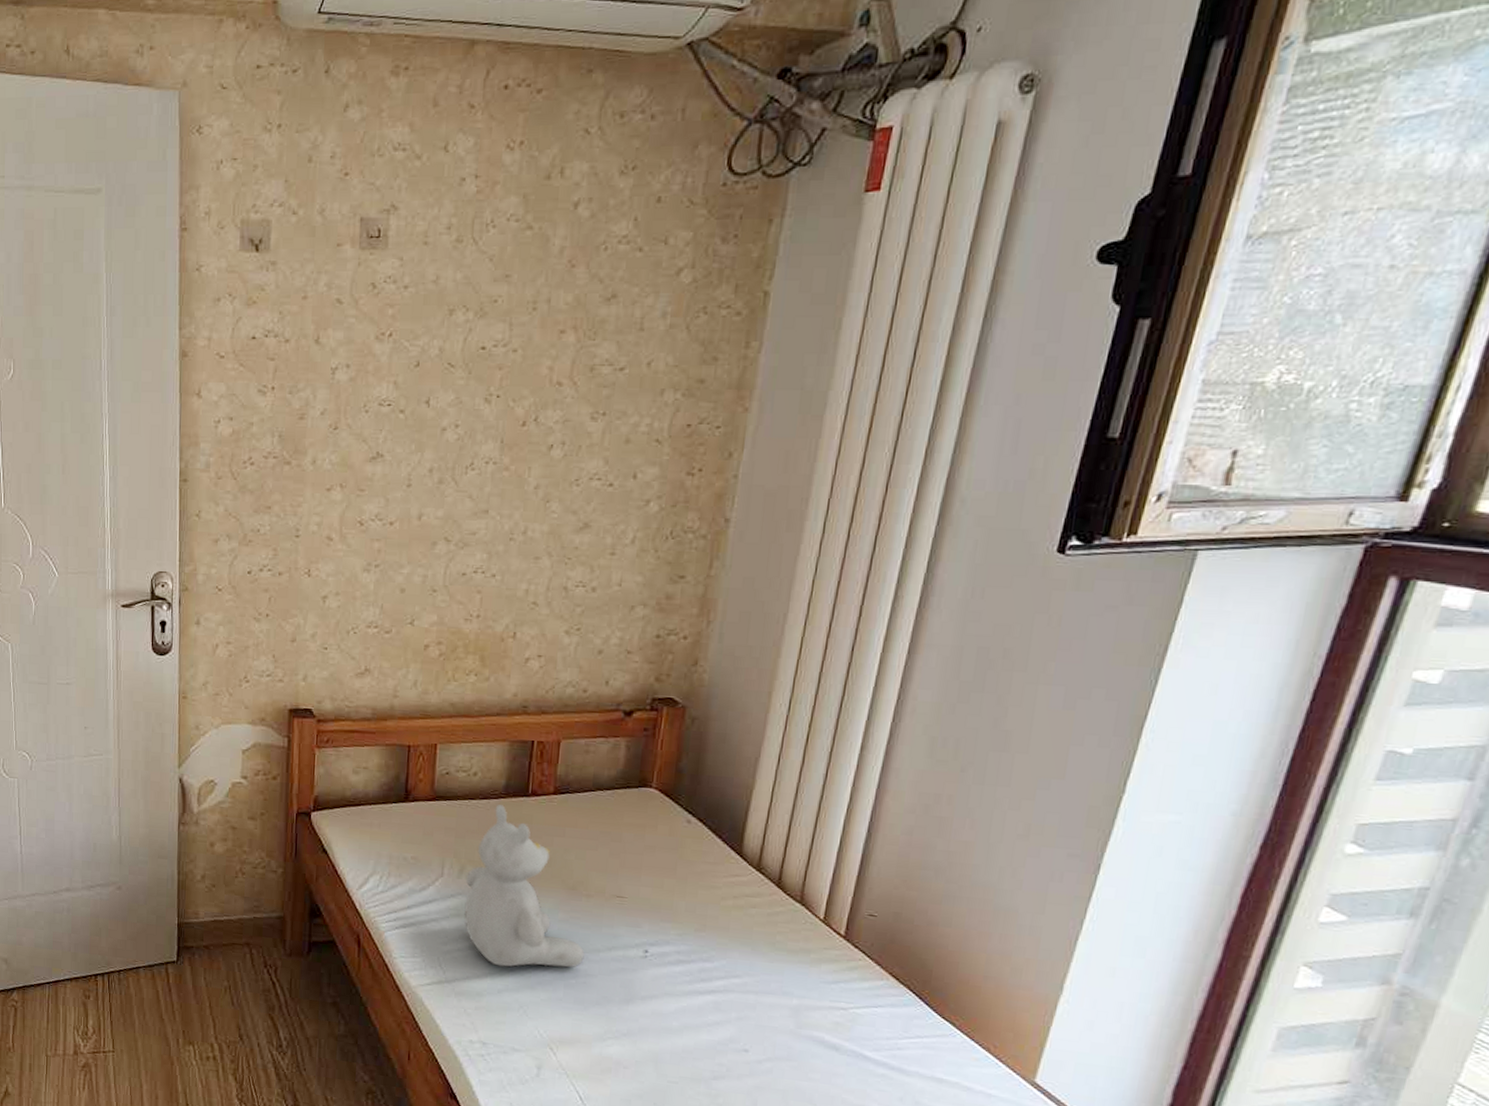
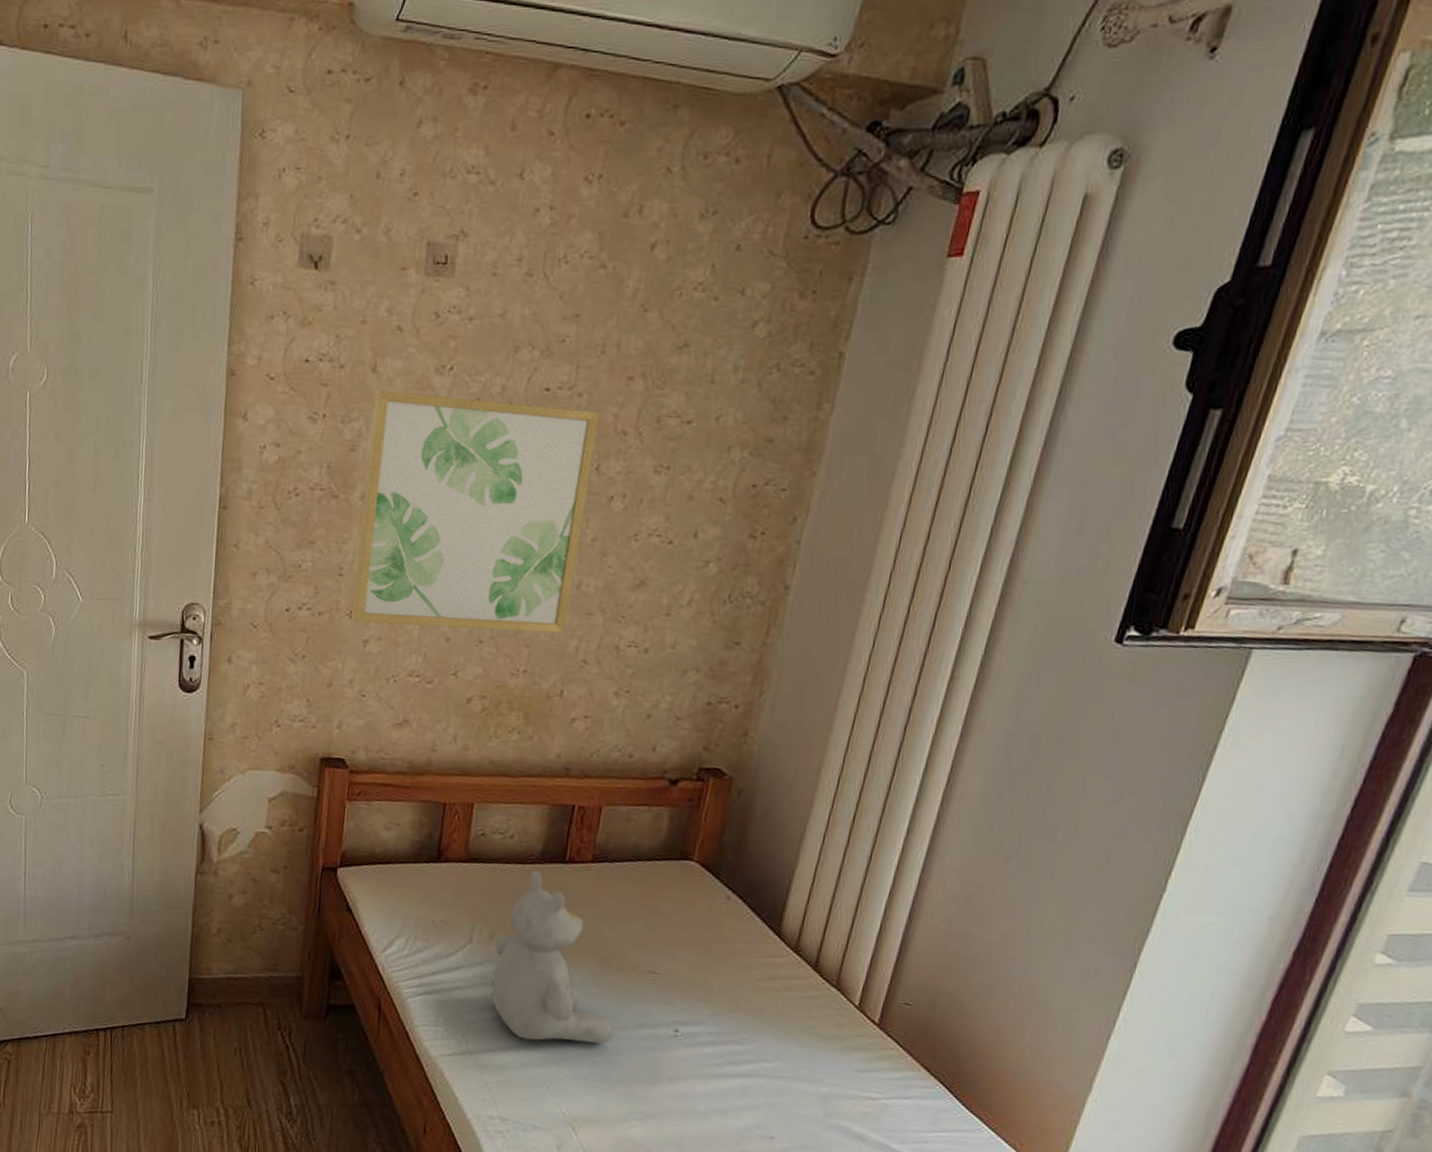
wall art: none [310,360,535,581] -> present [351,390,600,634]

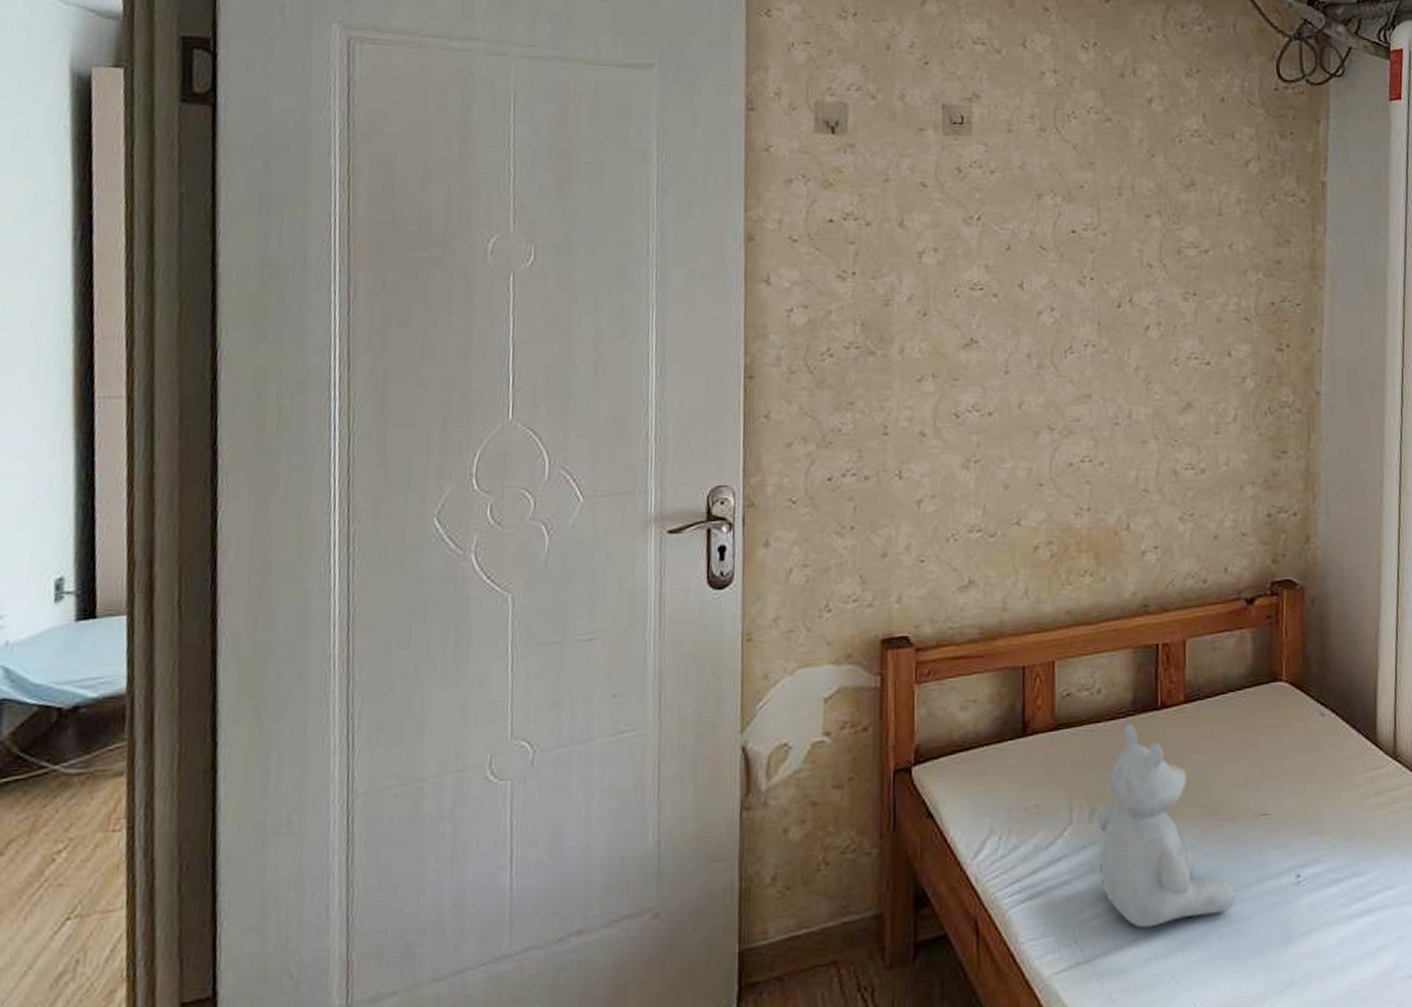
wall art: present [351,390,600,634] -> none [901,244,1126,483]

